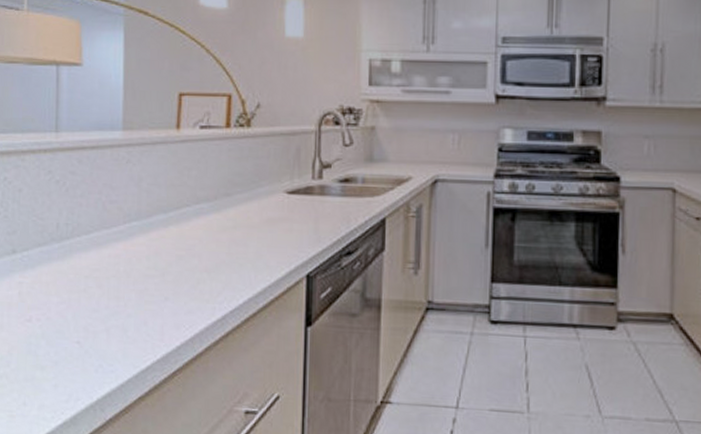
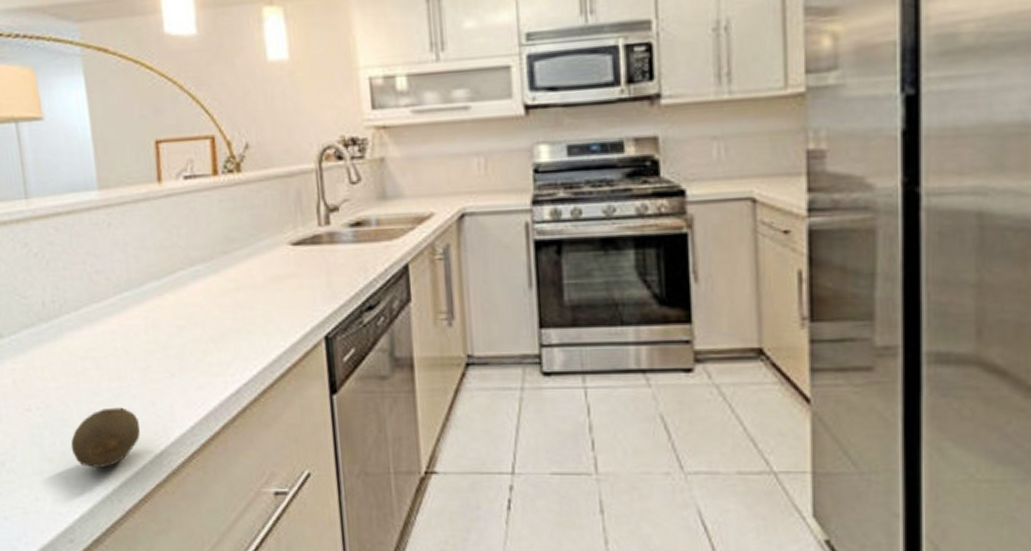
fruit: none [64,324,130,379] -> present [70,407,140,467]

